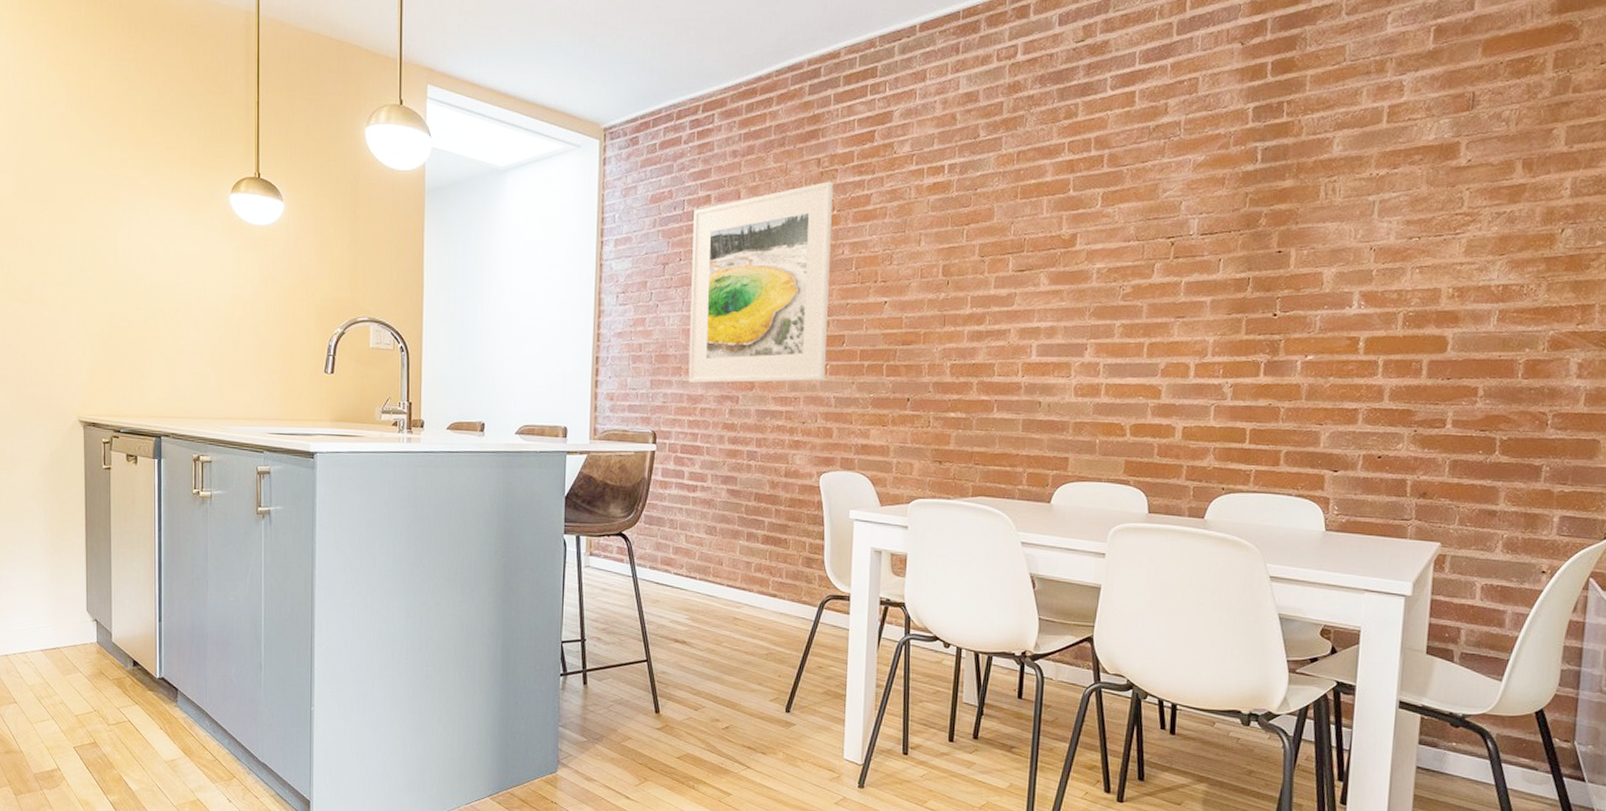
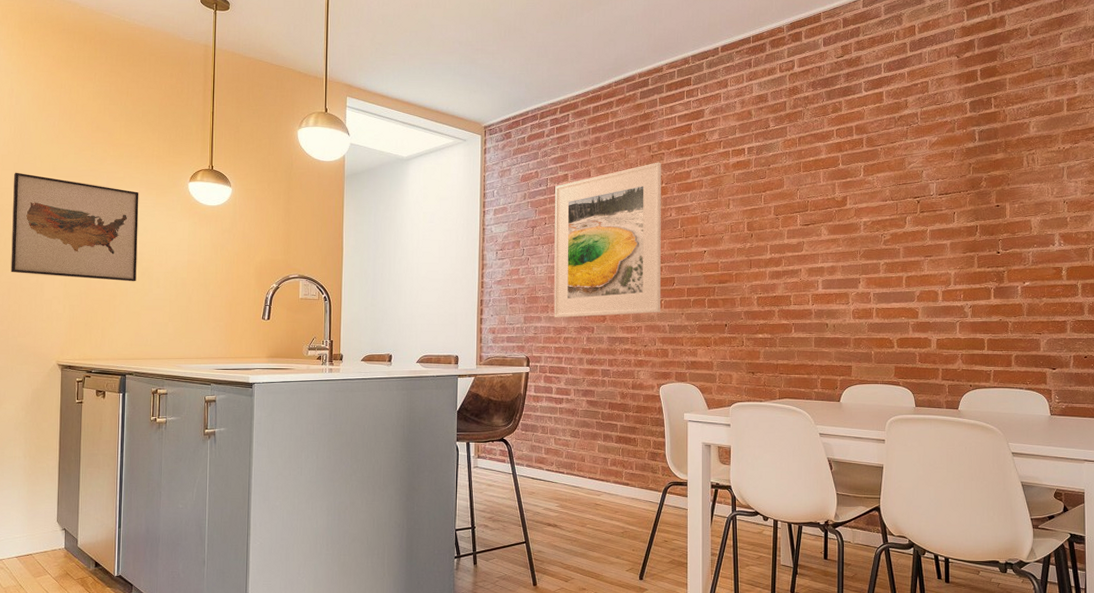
wall art: none [16,175,170,321] -> present [10,172,139,282]

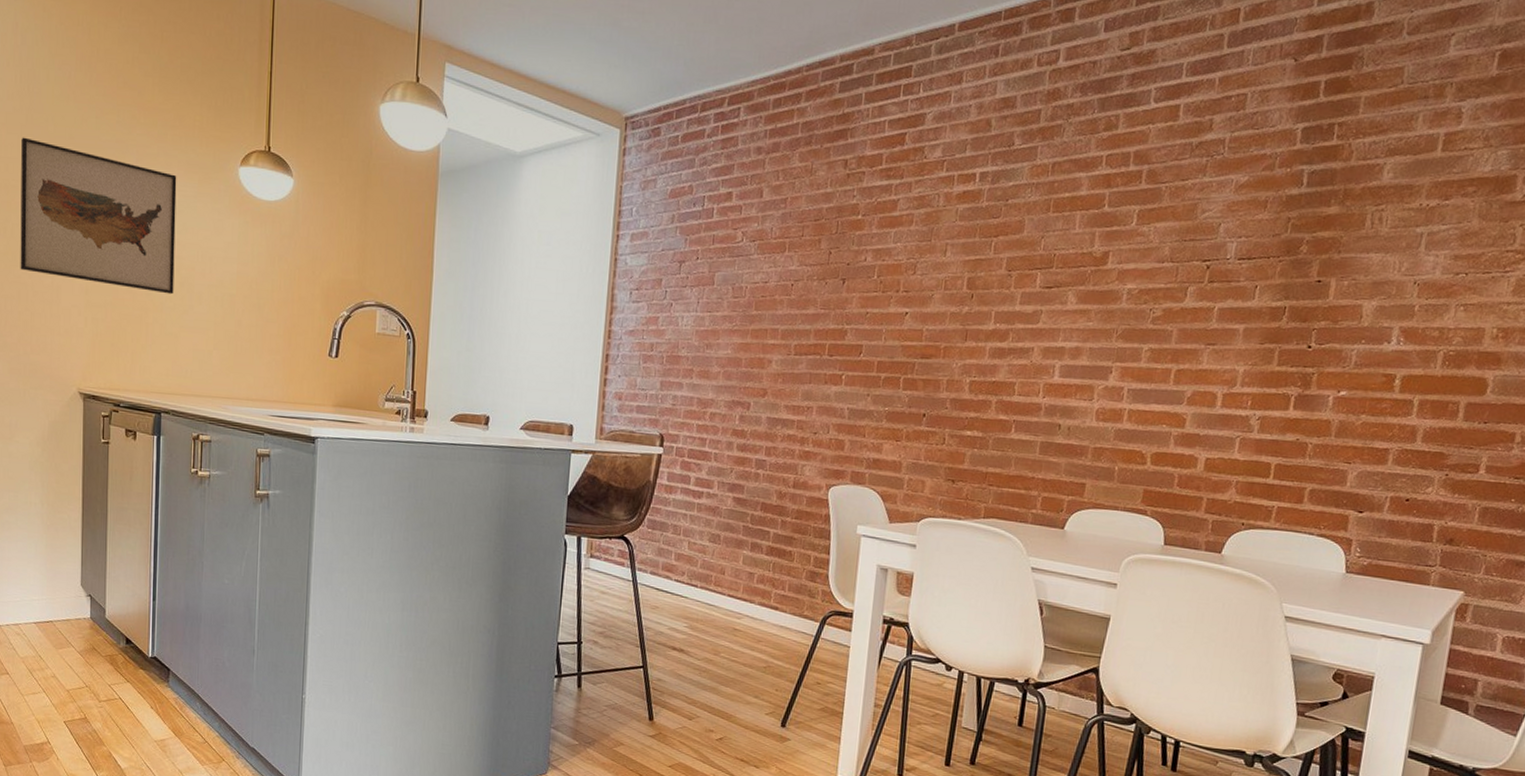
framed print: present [554,162,661,318] -> none [699,184,860,391]

